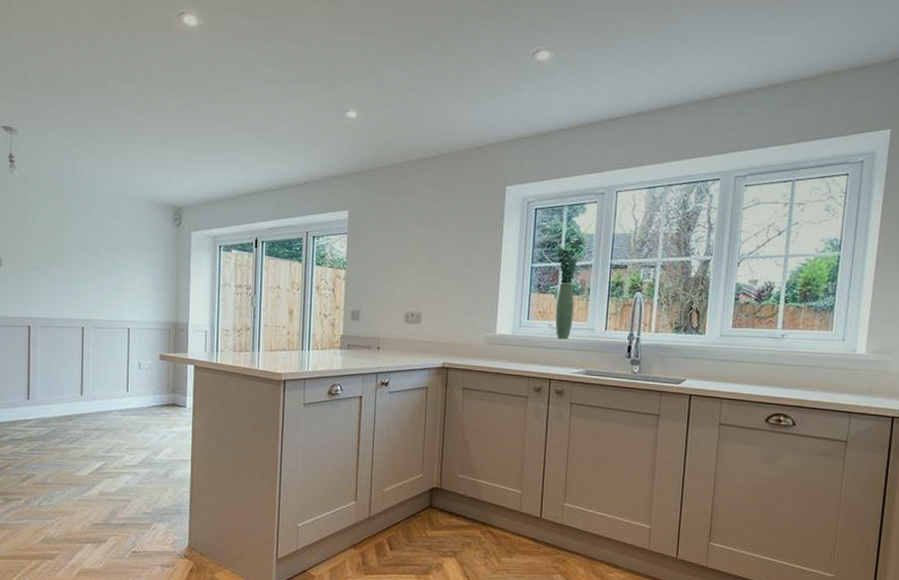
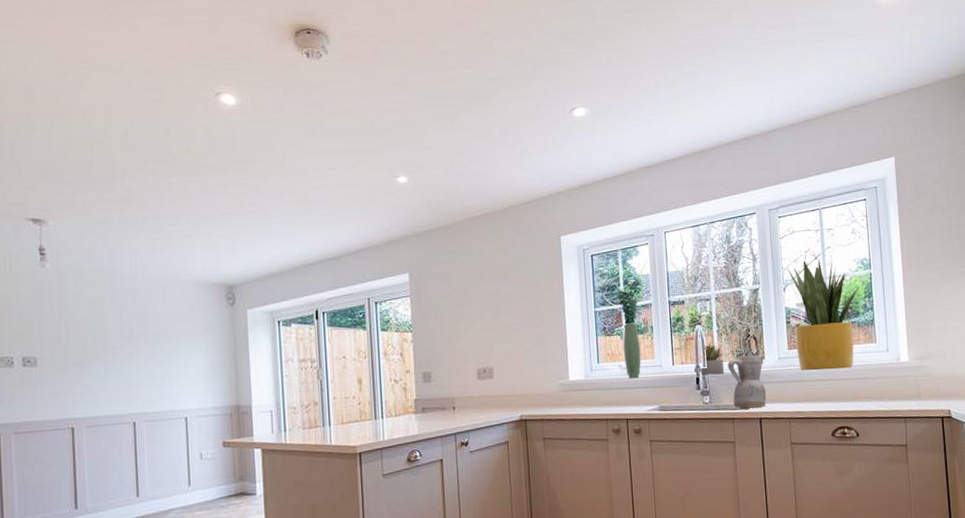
succulent plant: none [633,311,662,345] -> present [700,342,725,376]
ceramic pitcher: none [663,328,704,384] -> present [727,355,767,408]
planter: none [741,235,824,354] -> present [787,259,860,371]

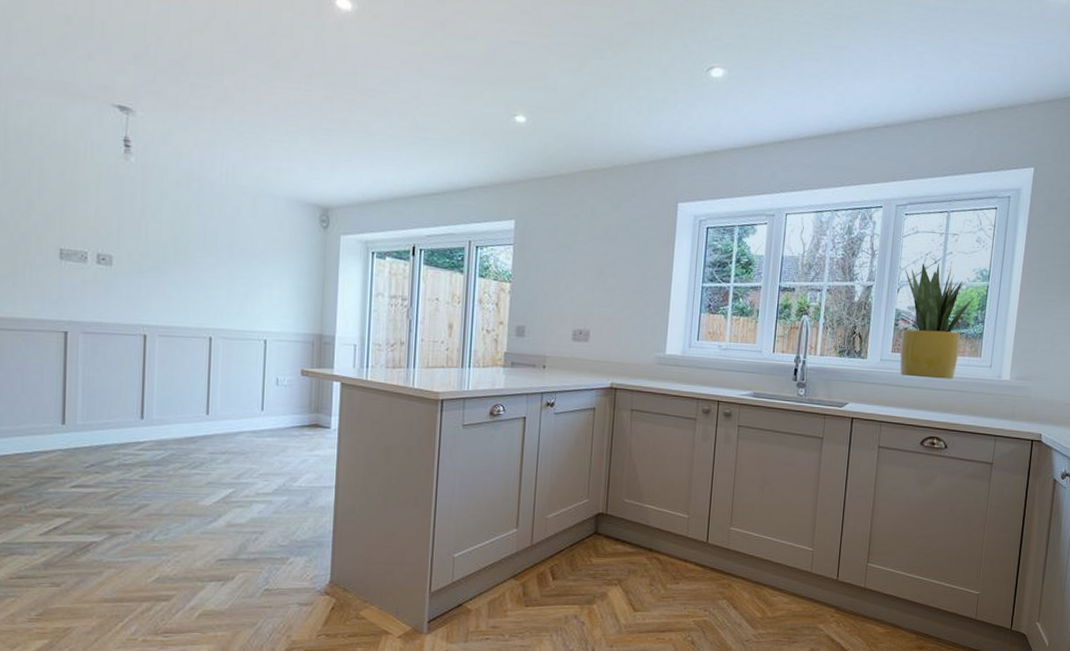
vase: present [616,287,641,379] -> none [724,264,748,361]
succulent plant: present [700,342,725,376] -> none [800,334,827,369]
ceramic pitcher: present [727,355,767,408] -> none [827,351,866,407]

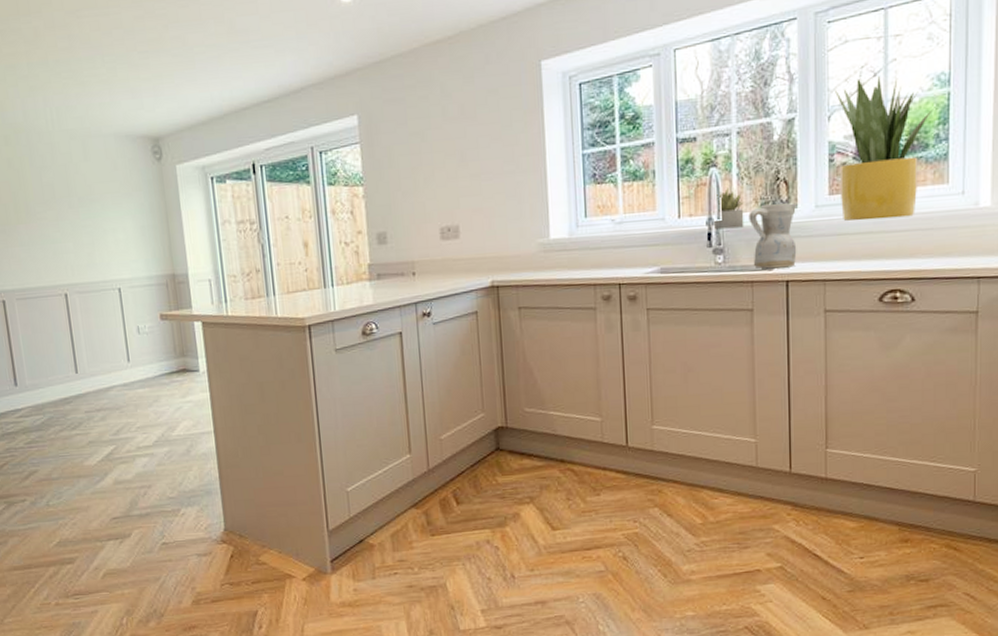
succulent plant: none [800,334,827,369] -> present [713,188,745,230]
ceramic pitcher: none [827,351,866,407] -> present [748,203,797,269]

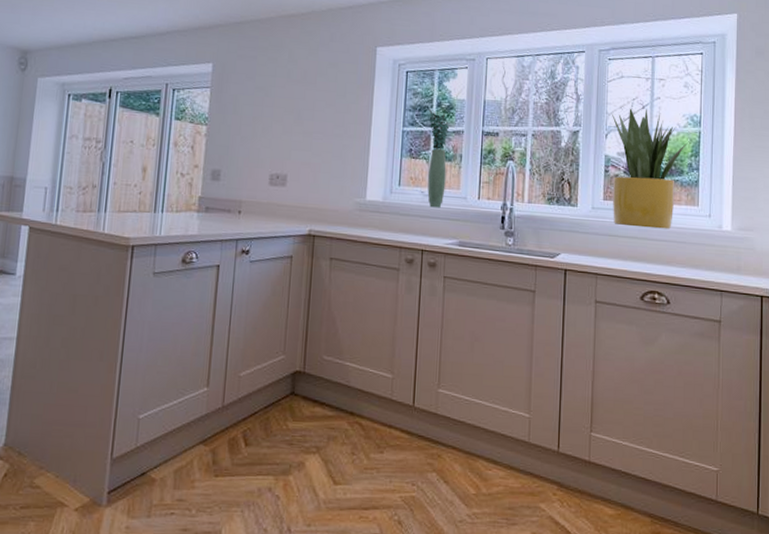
vase: none [610,122,639,236] -> present [427,108,450,208]
succulent plant: present [713,188,745,230] -> none [507,180,535,217]
ceramic pitcher: present [748,203,797,269] -> none [537,199,576,258]

